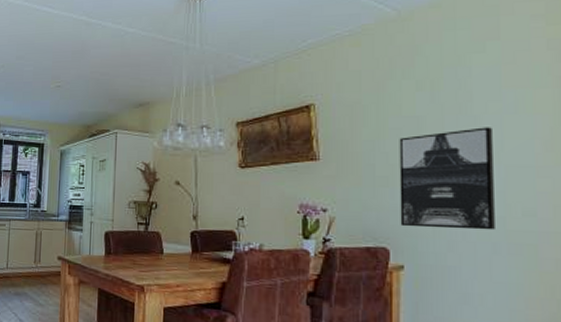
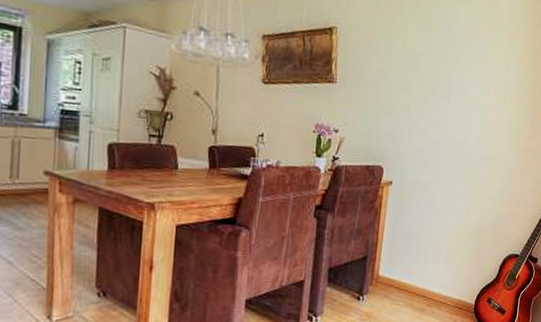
wall art: present [399,127,495,231] -> none [393,68,465,154]

